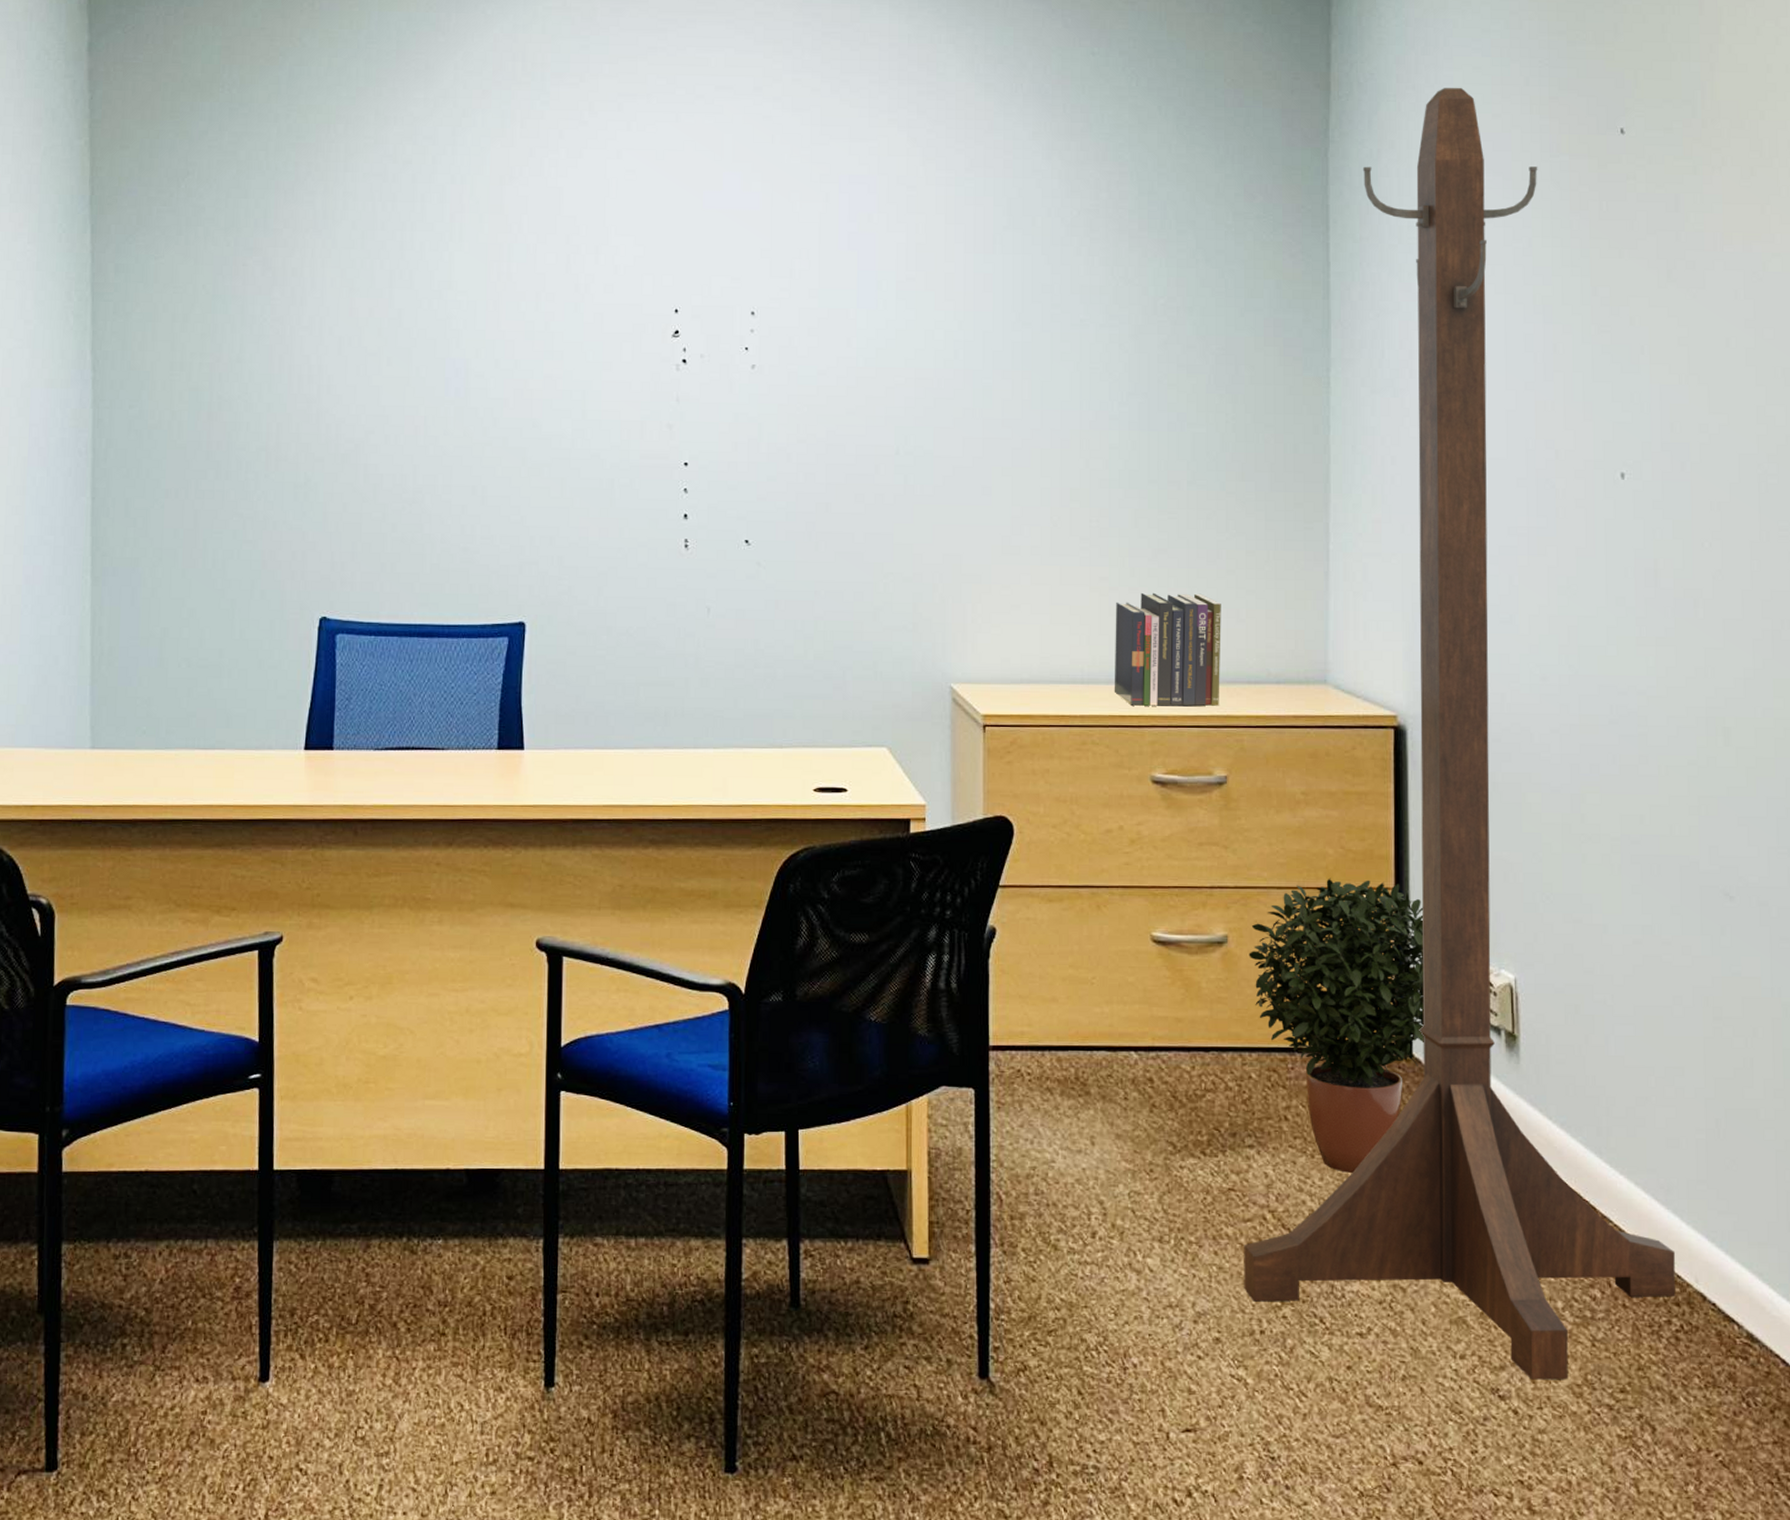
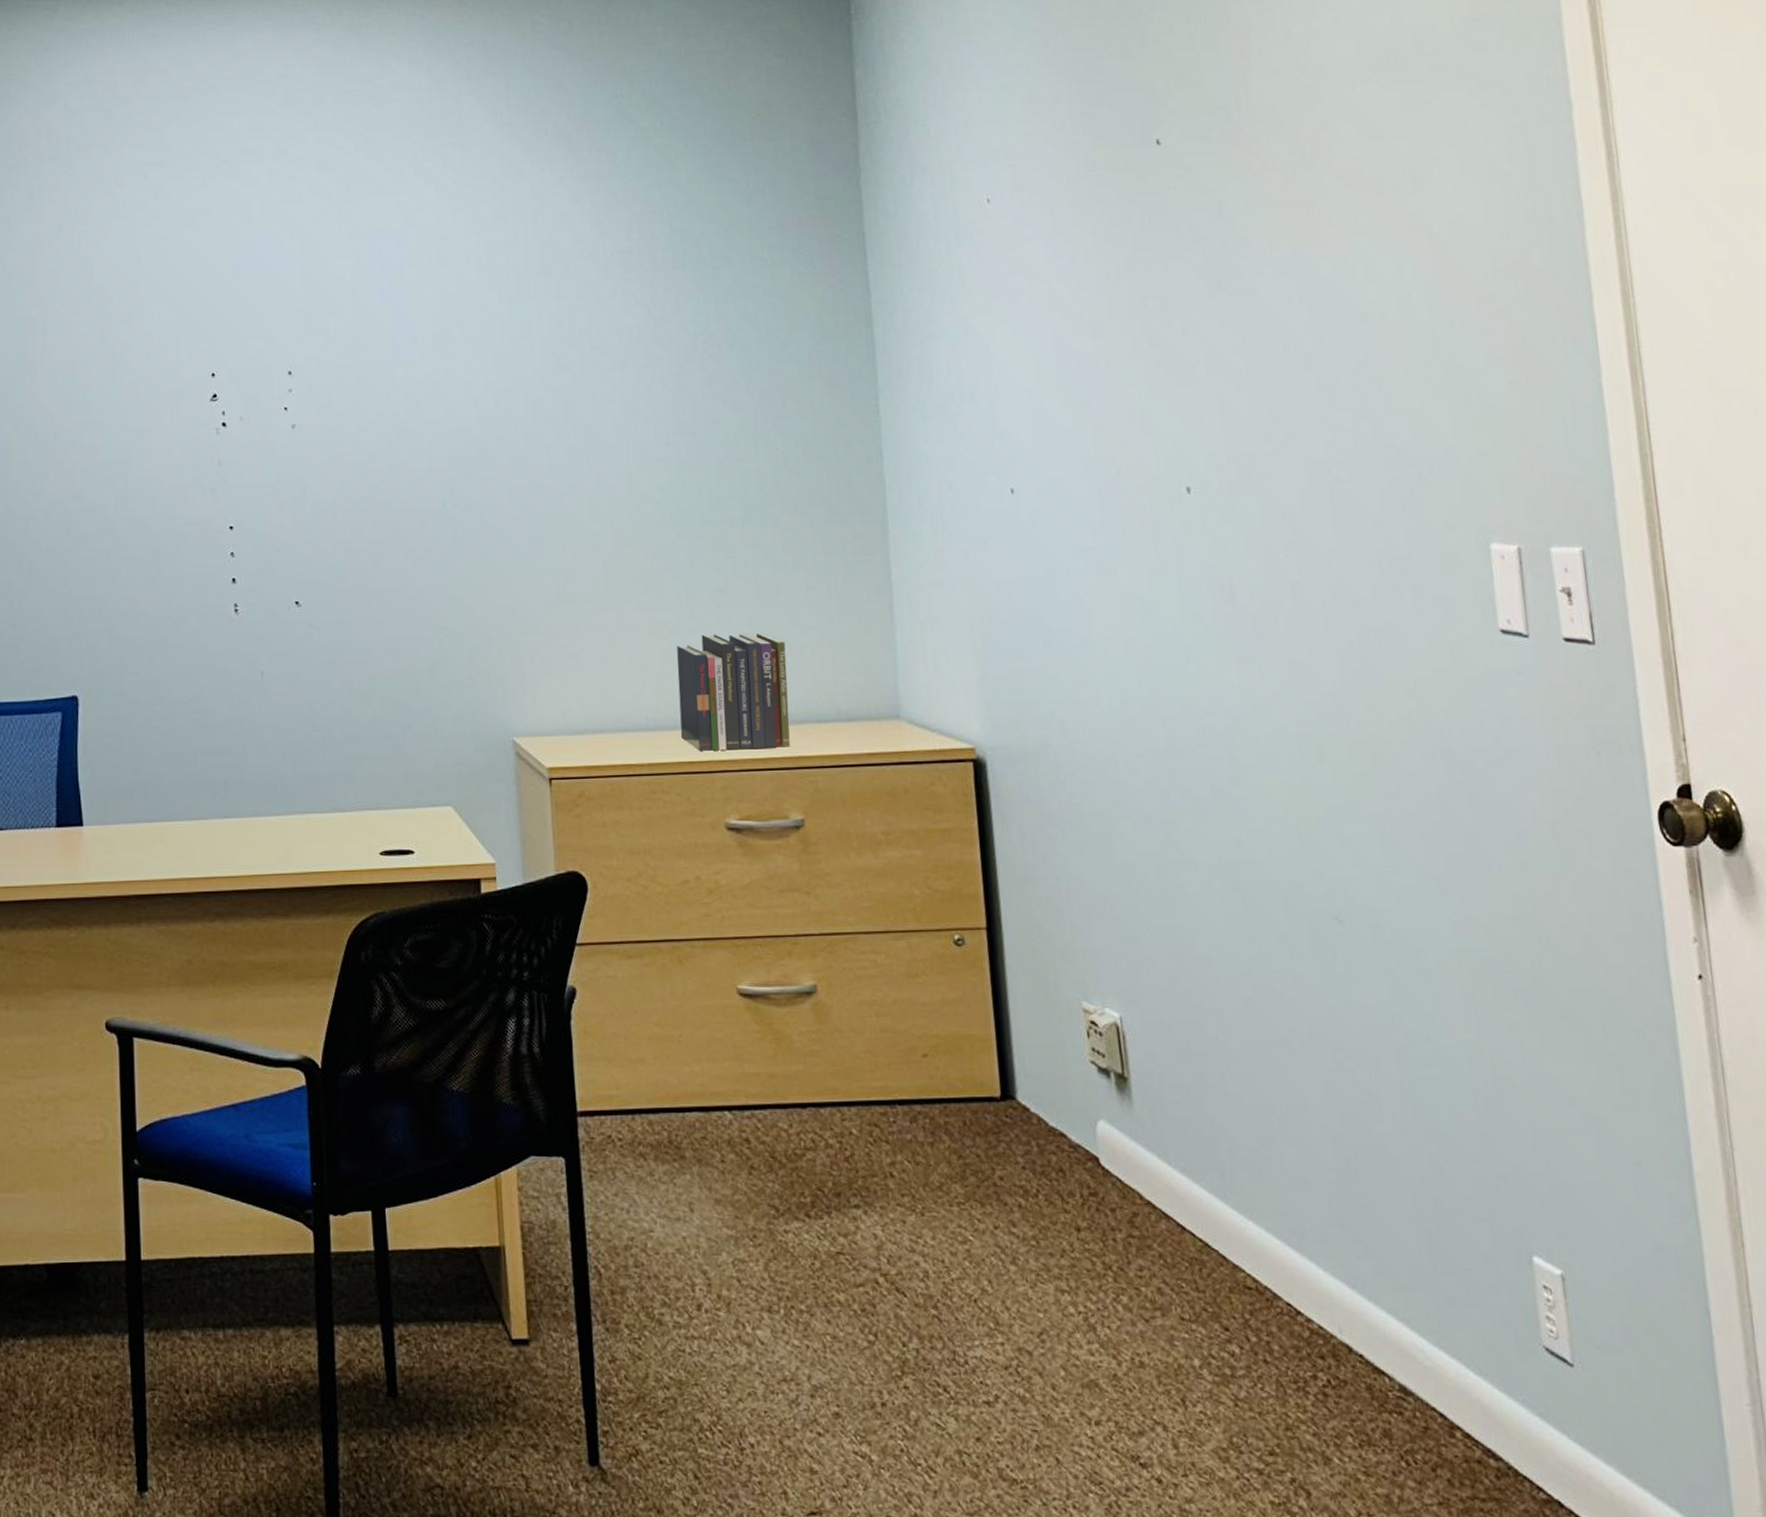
coat rack: present [1244,87,1676,1380] -> none [857,108,1319,1445]
potted plant: present [1249,878,1424,1173] -> none [840,920,1030,1230]

